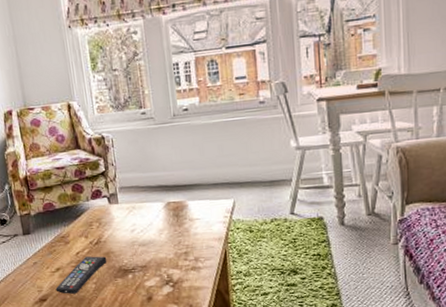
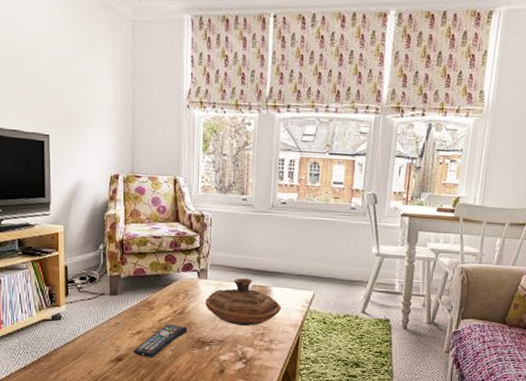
decorative bowl: none [120,196,202,248] -> present [205,278,282,326]

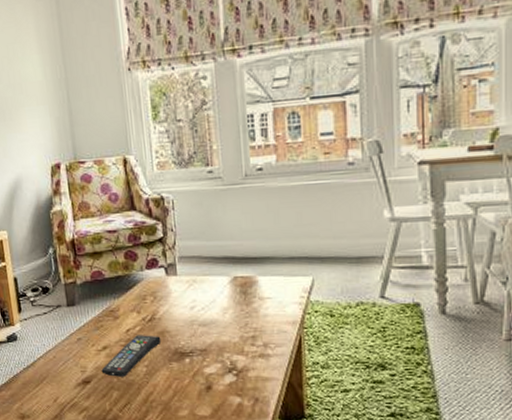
decorative bowl: present [205,278,282,326] -> none [178,269,274,329]

